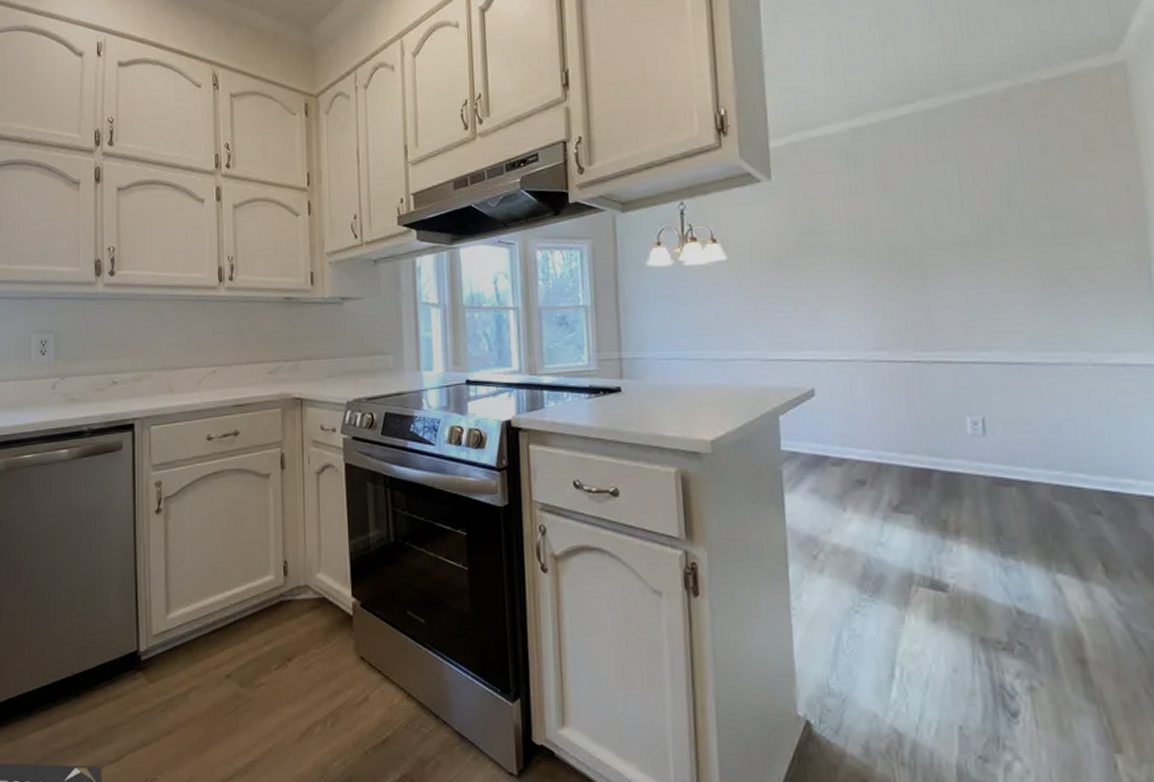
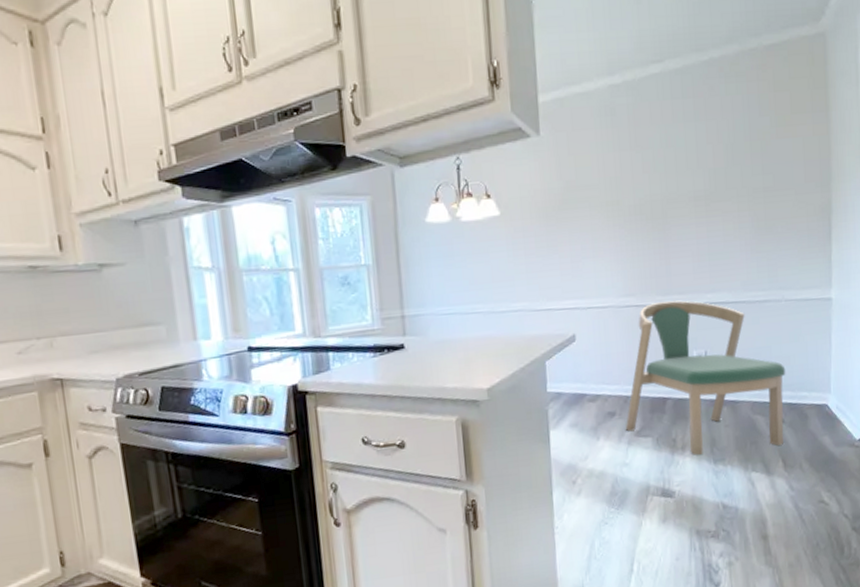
dining chair: none [879,357,1102,543] -> present [625,300,786,455]

